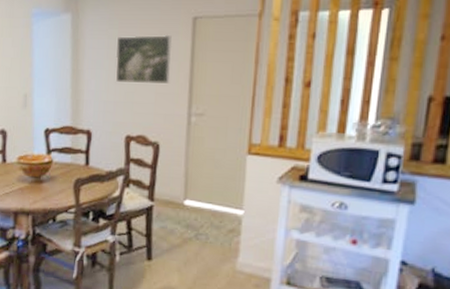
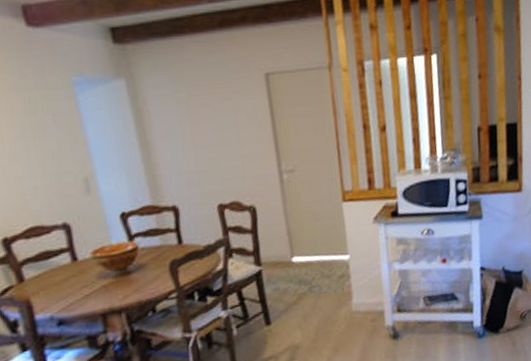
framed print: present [115,34,173,84] -> none [185,93,254,151]

